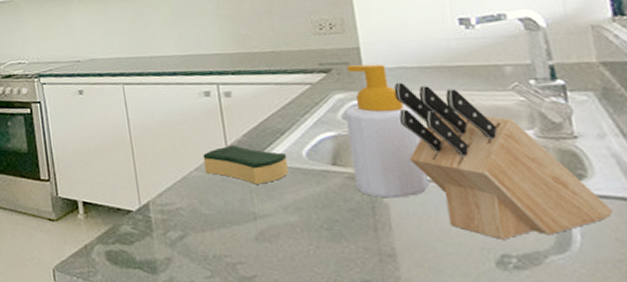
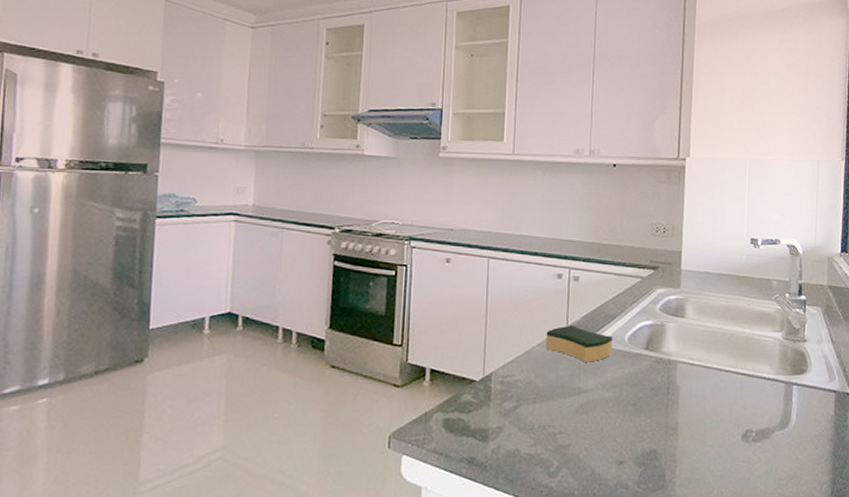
soap bottle: present [344,64,429,199] -> none [659,265,712,381]
knife block: present [394,82,614,240] -> none [699,284,818,418]

